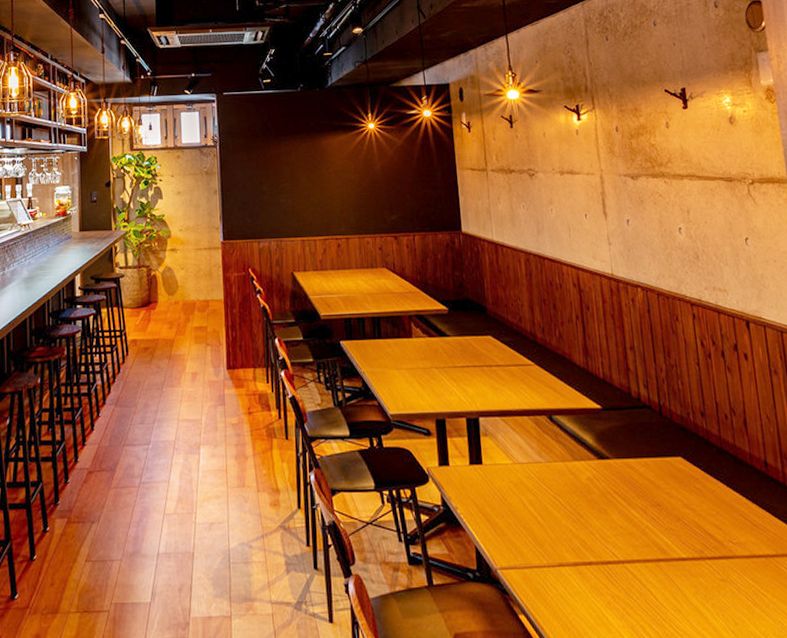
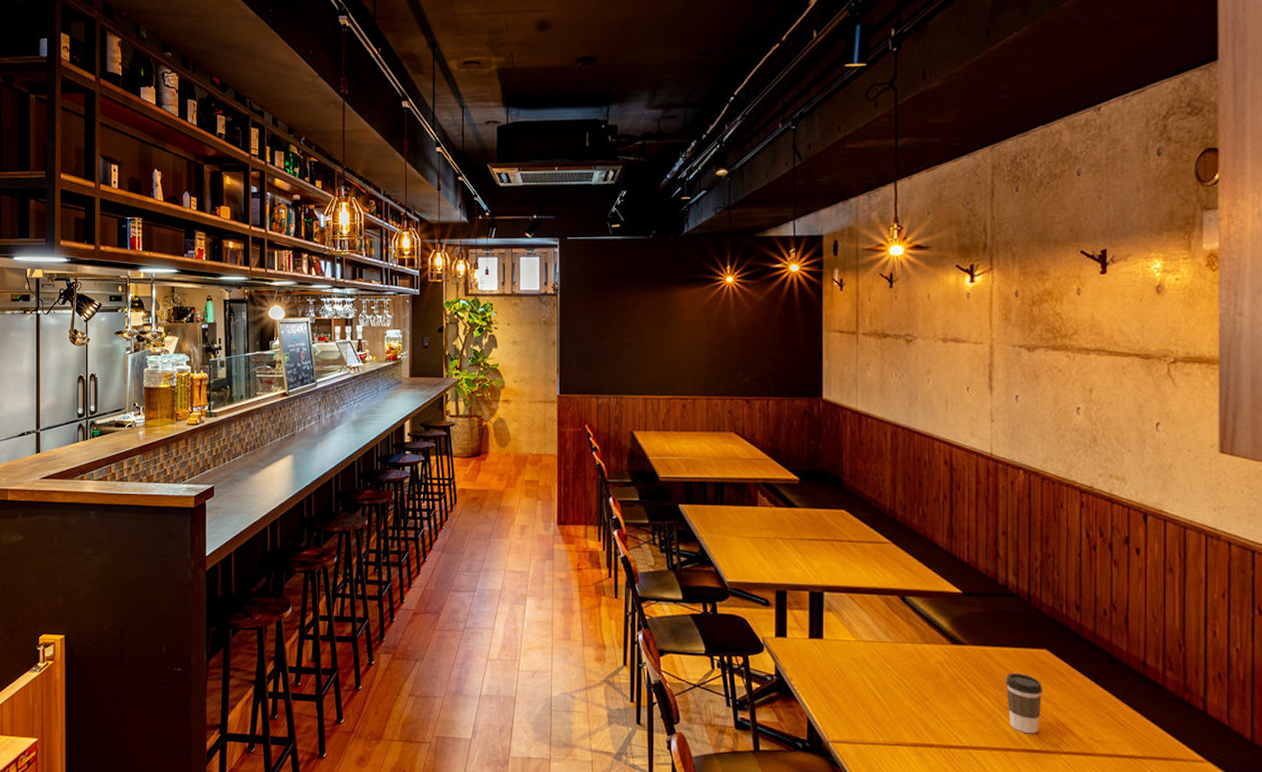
coffee cup: none [648,482,684,543] -> present [1005,672,1042,734]

